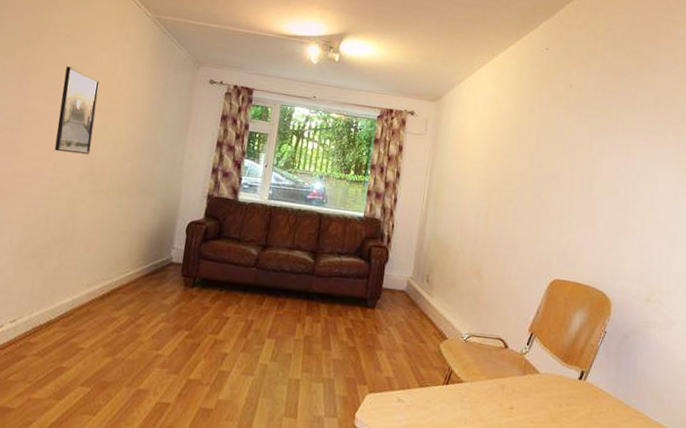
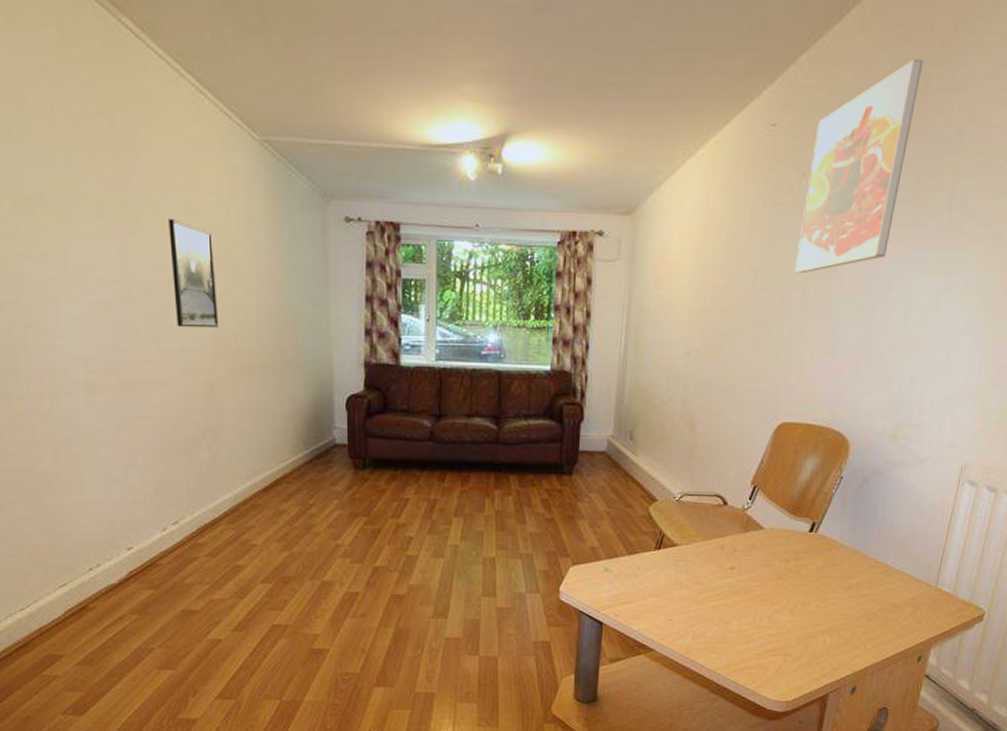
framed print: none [564,16,656,160] -> present [795,60,924,274]

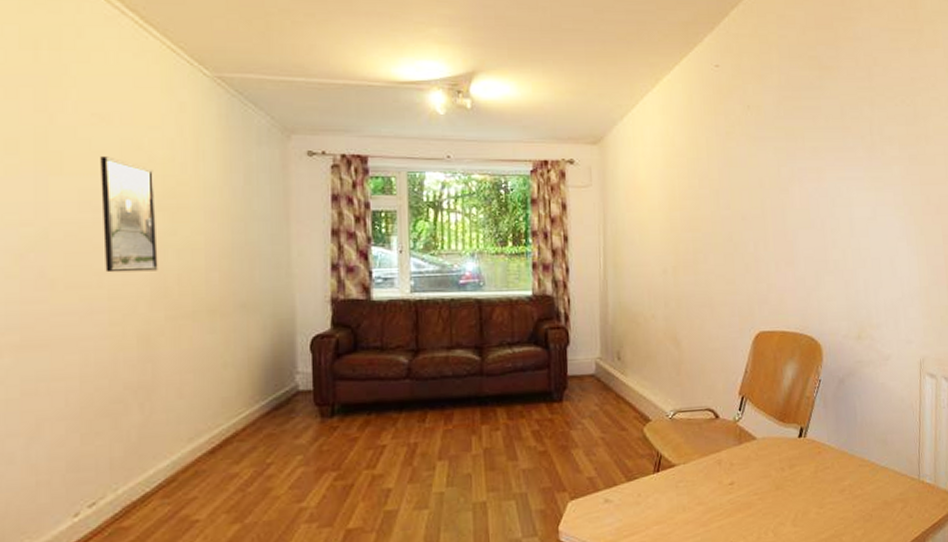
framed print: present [795,60,924,274] -> none [751,16,831,194]

